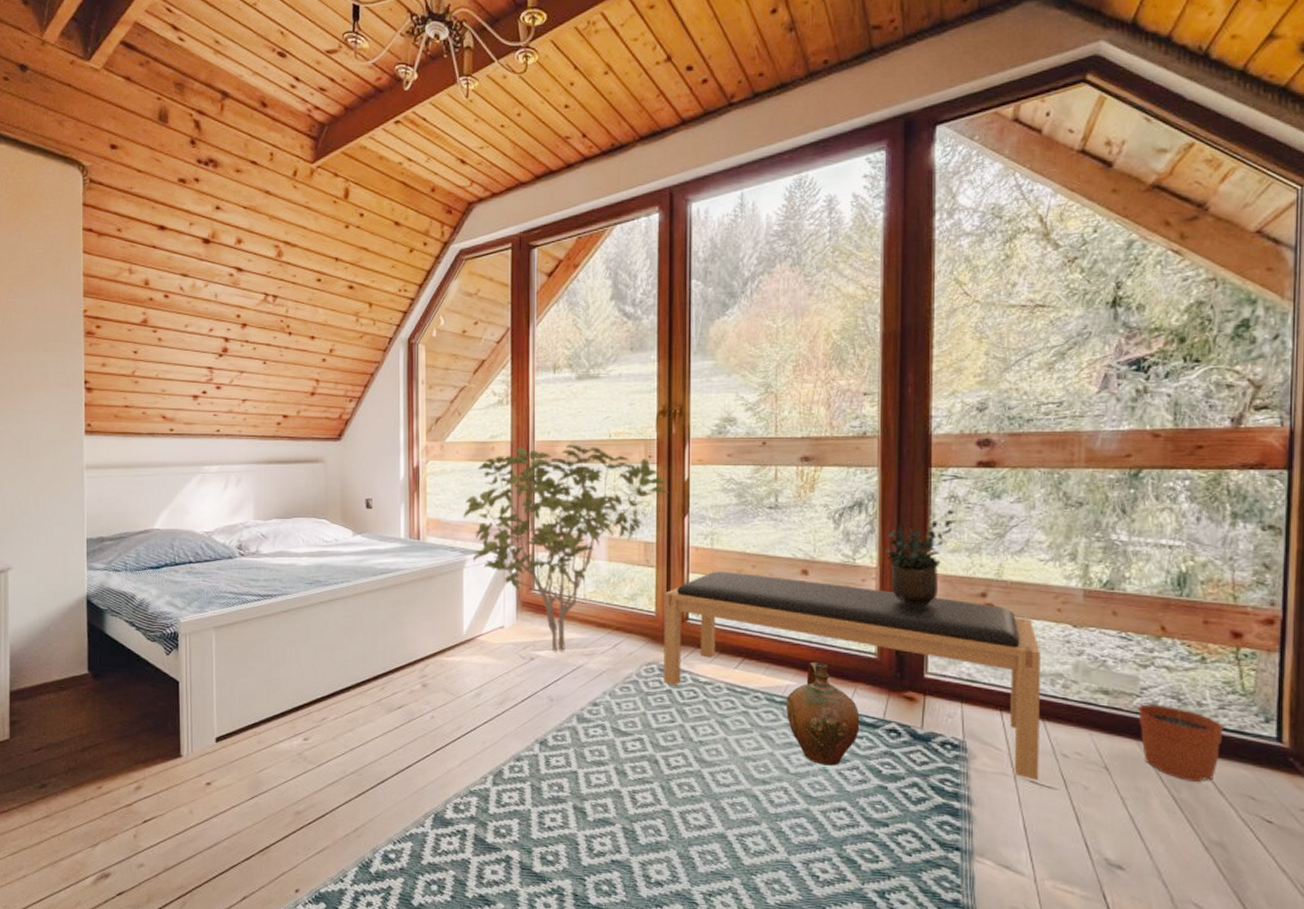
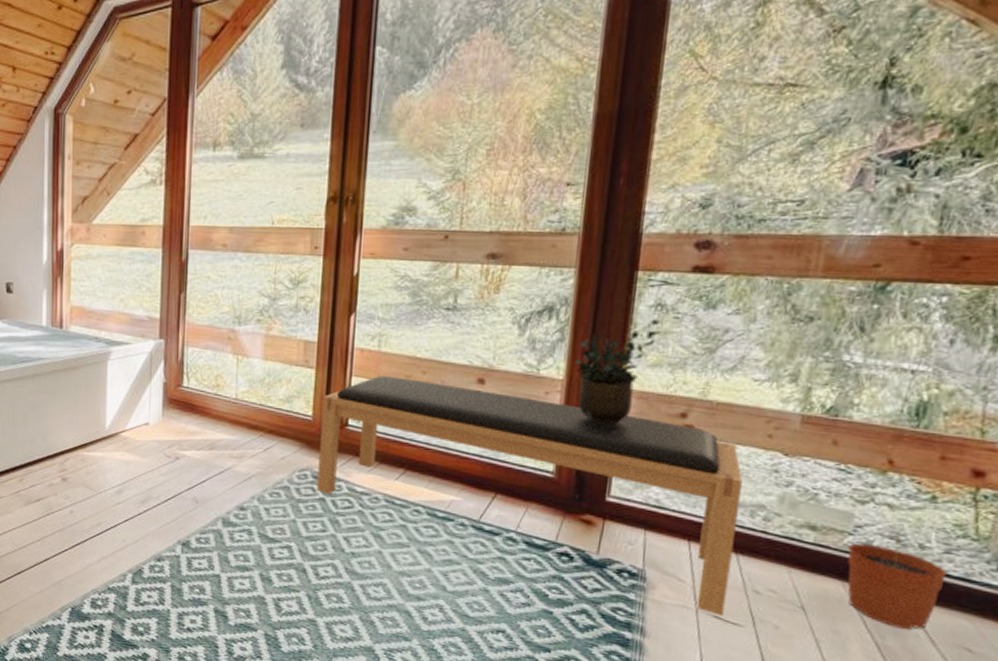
shrub: present [463,444,668,652] -> none [109,231,334,453]
ceramic jug: present [786,662,860,766] -> none [448,478,529,587]

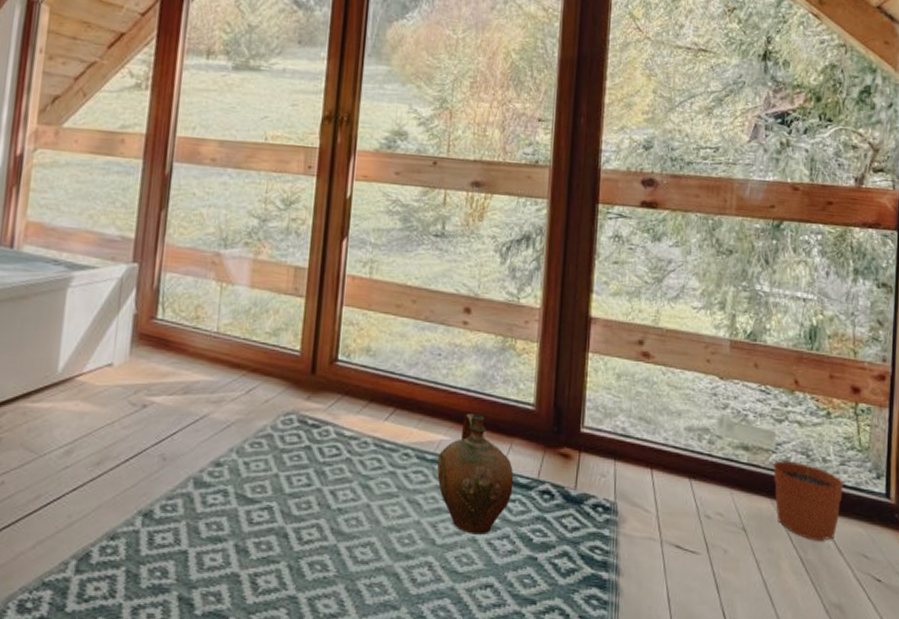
bench: present [317,375,743,616] -> none [302,305,690,544]
ceramic jug: none [448,478,529,587] -> present [437,414,514,535]
potted plant: present [575,319,661,424] -> none [550,250,619,353]

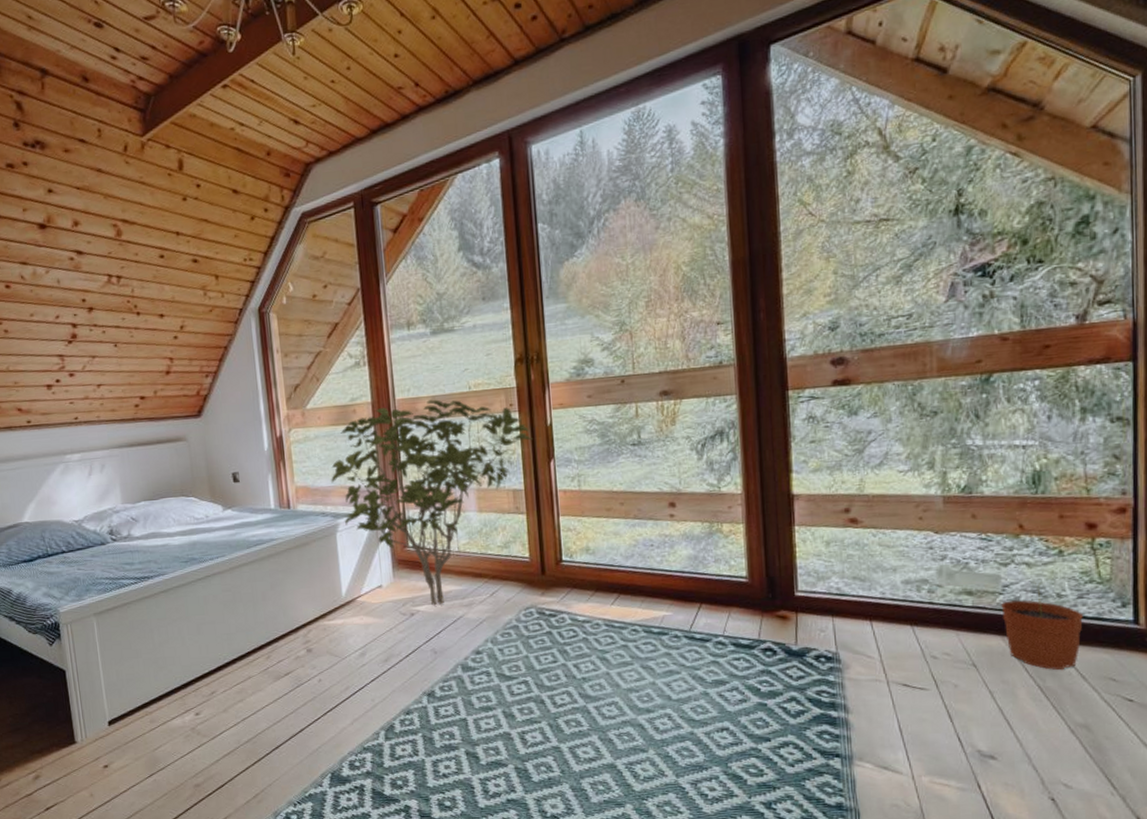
shrub: none [75,143,327,398] -> present [331,399,532,606]
ceramic jug: present [437,414,514,535] -> none [664,591,736,689]

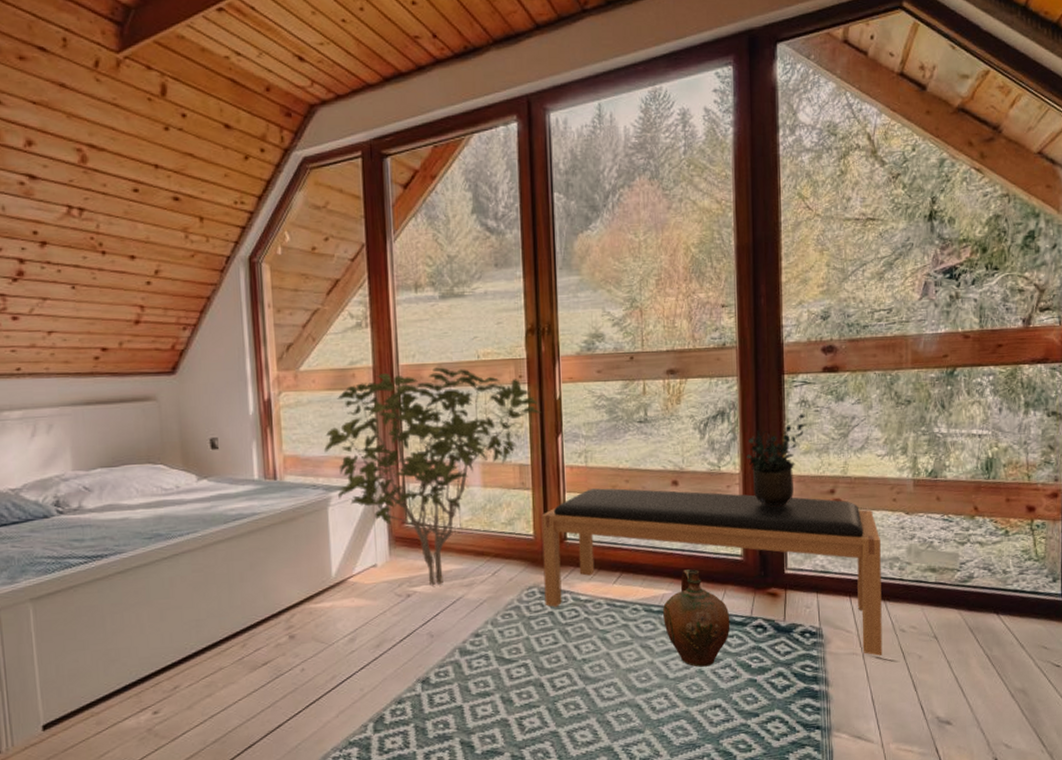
bench: none [536,511,911,683] -> present [541,488,883,656]
ceramic jug: none [664,591,736,689] -> present [663,569,730,667]
potted plant: none [749,430,815,528] -> present [746,414,806,507]
plant pot: present [1001,580,1083,671] -> none [959,558,1023,641]

